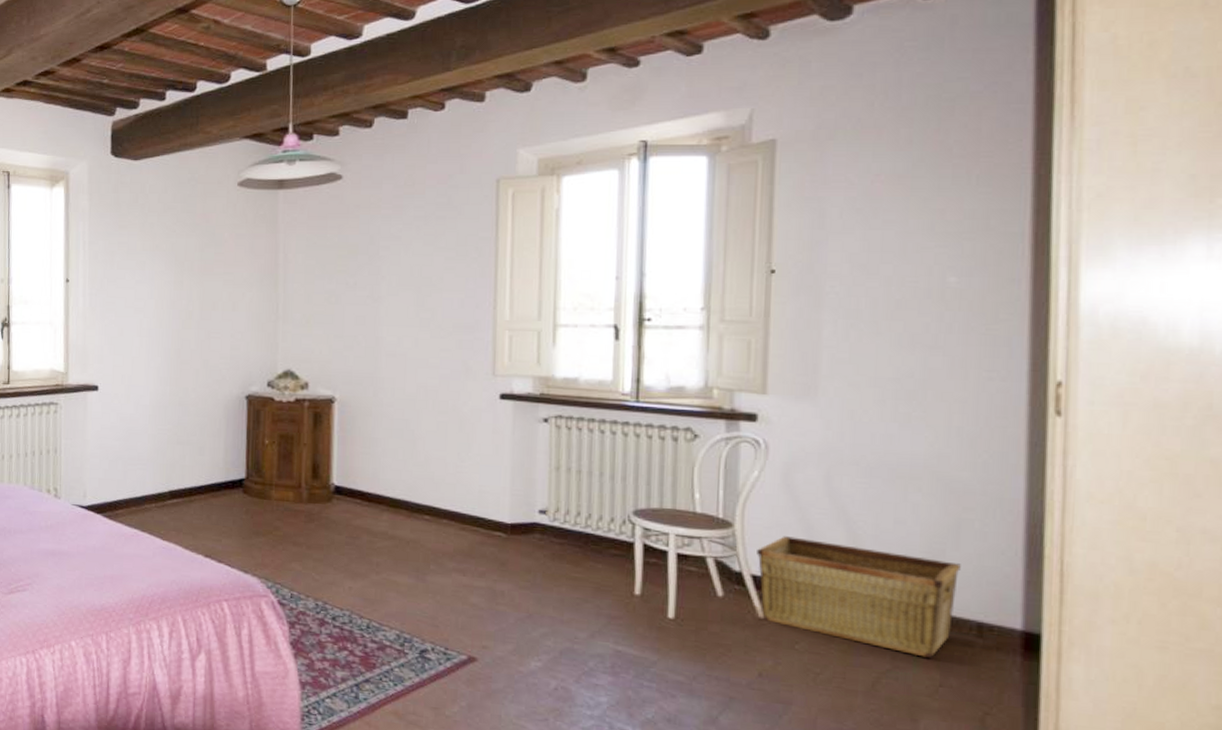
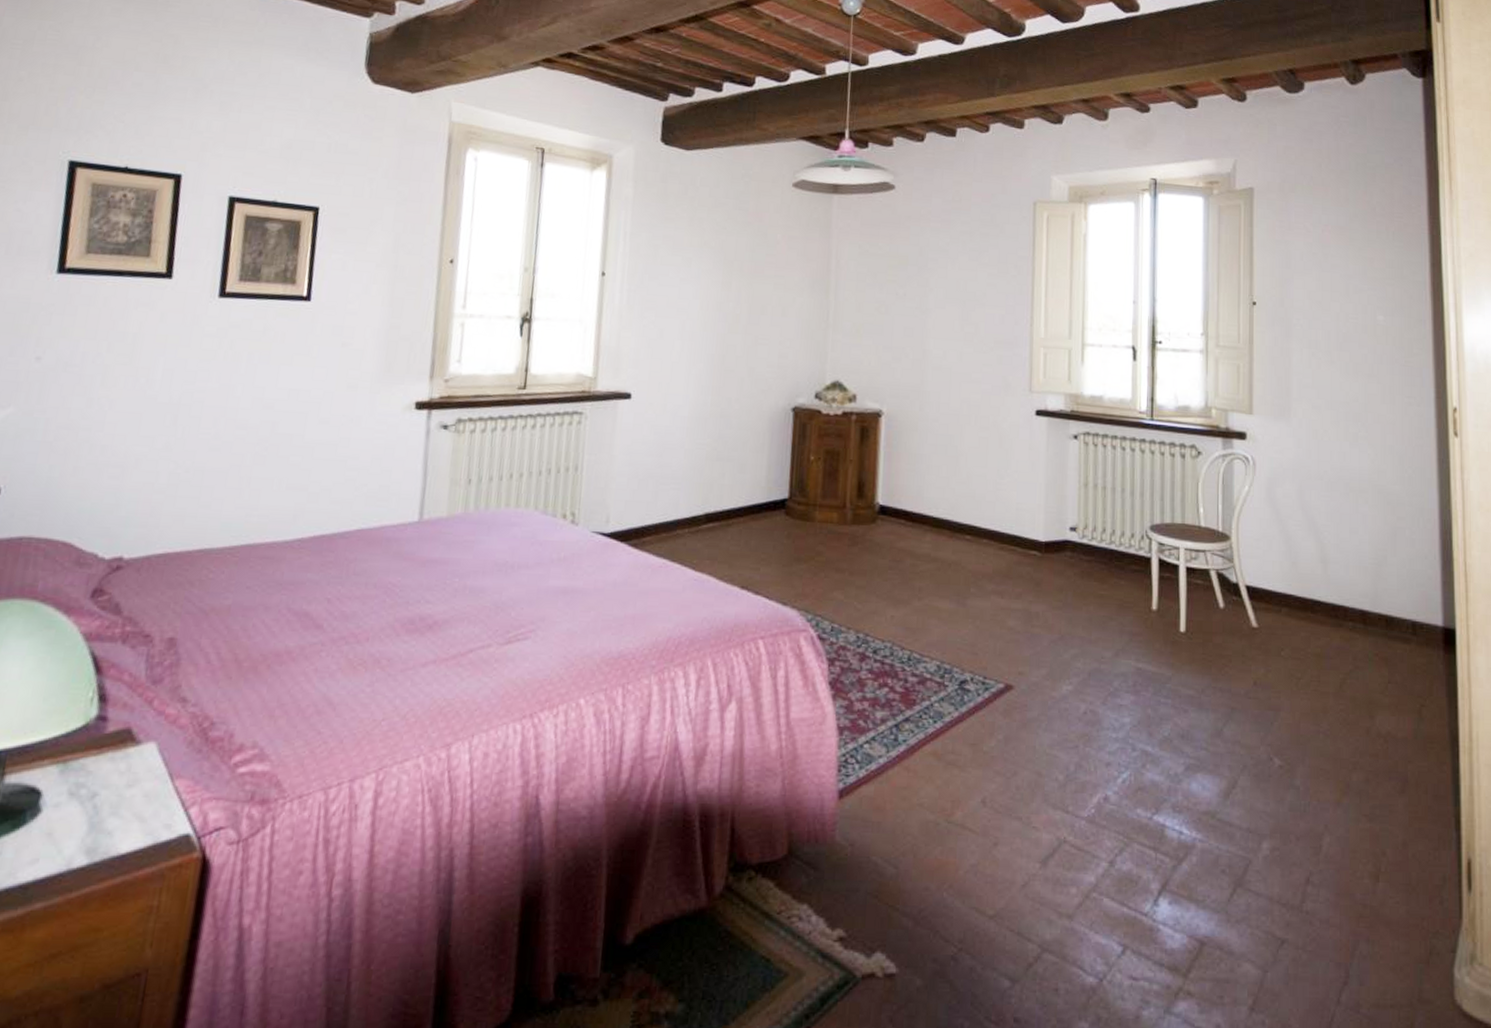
hamper: present [757,536,961,658] -> none [1249,547,1398,657]

